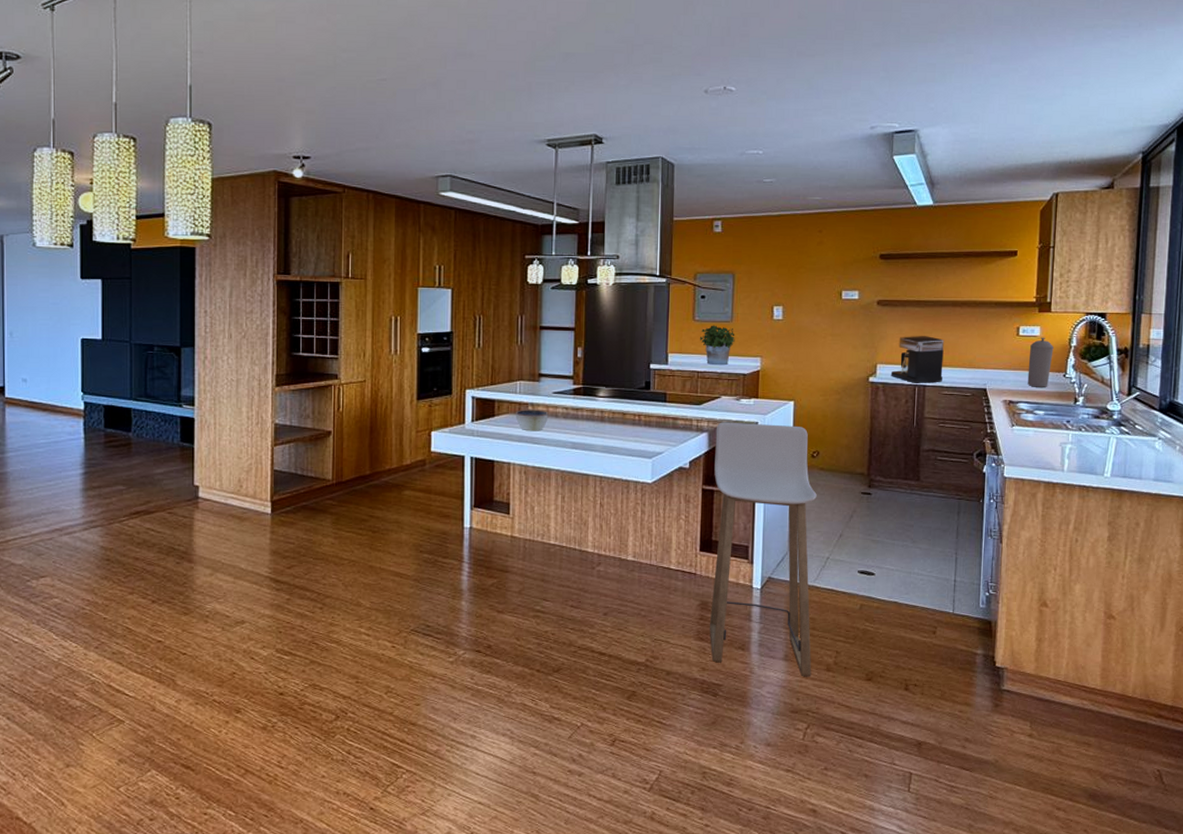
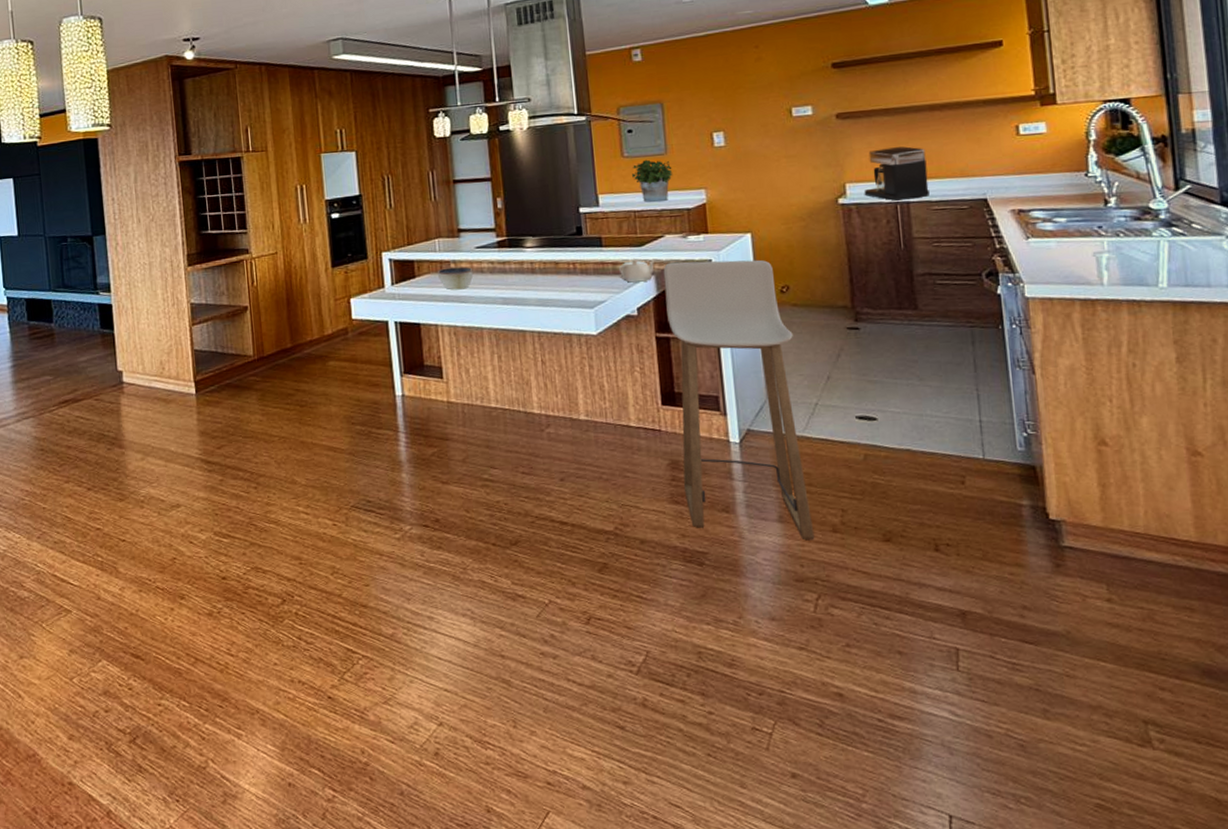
teapot: none [677,416,711,439] -> present [618,258,657,284]
canister: present [1027,337,1054,387] -> none [1036,133,1068,192]

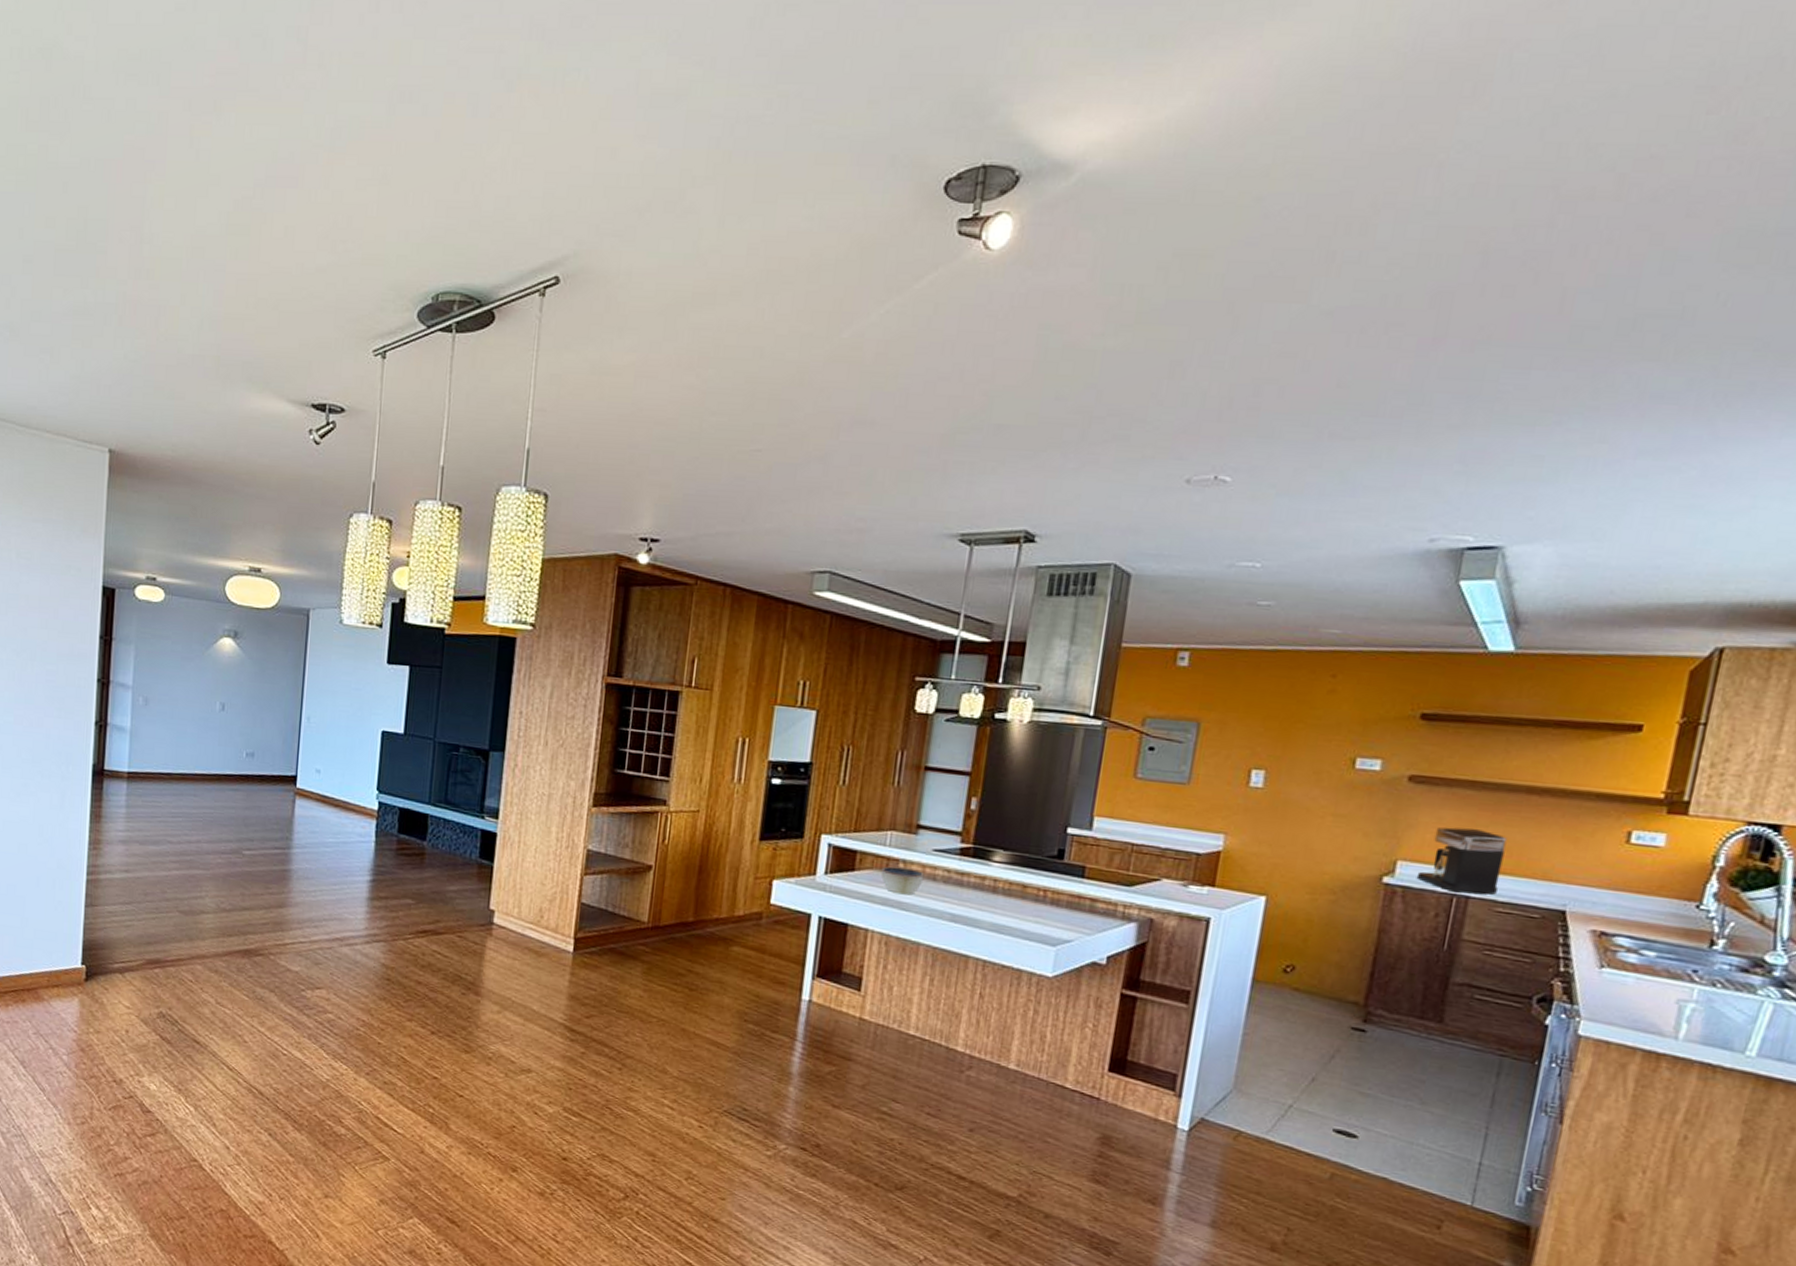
teapot: present [618,258,657,284] -> none [1094,899,1145,929]
potted plant: present [632,159,673,203] -> none [1141,786,1192,840]
bar stool: present [663,259,815,540] -> none [1108,911,1285,1255]

